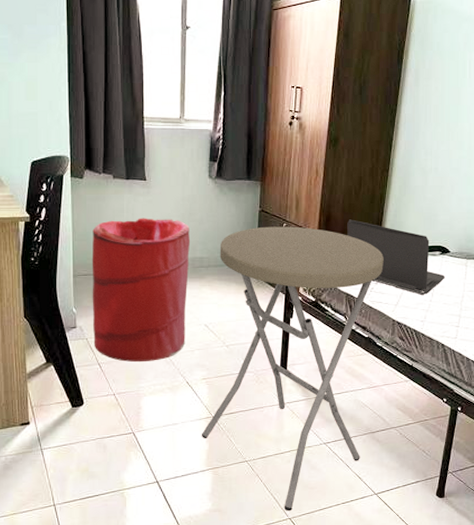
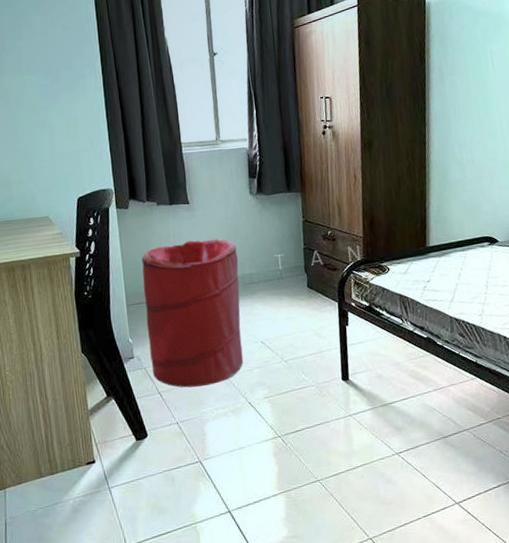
side table: present [202,226,384,512] -> none [267,232,436,531]
laptop computer: present [347,219,445,295] -> none [391,219,497,288]

